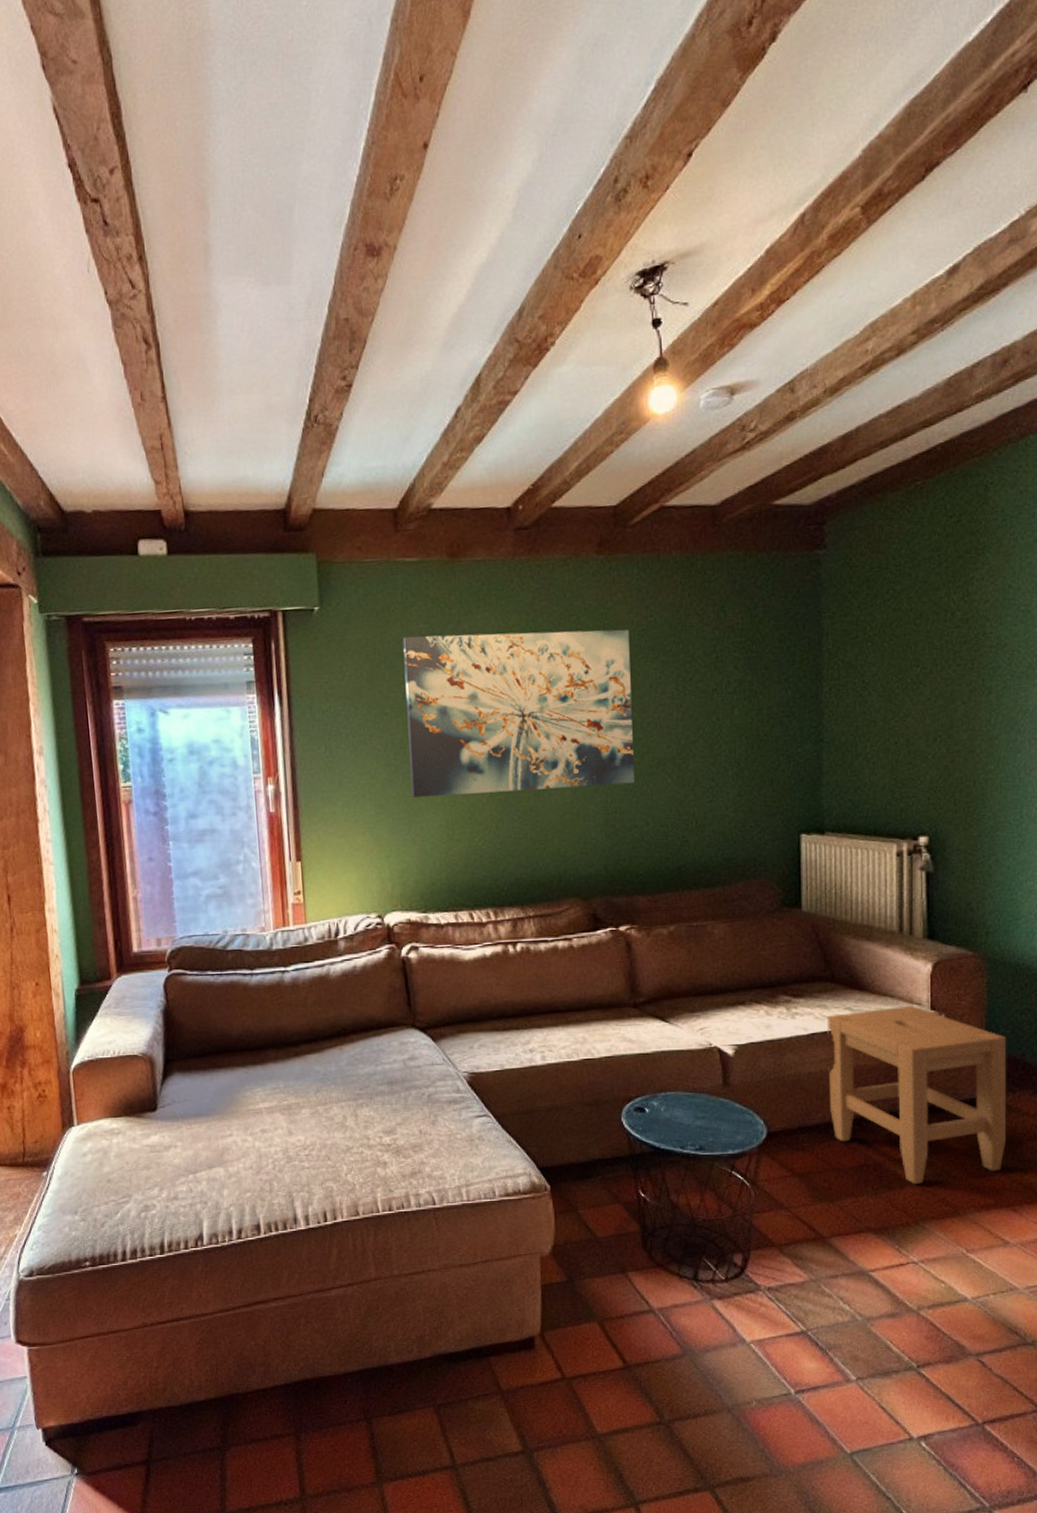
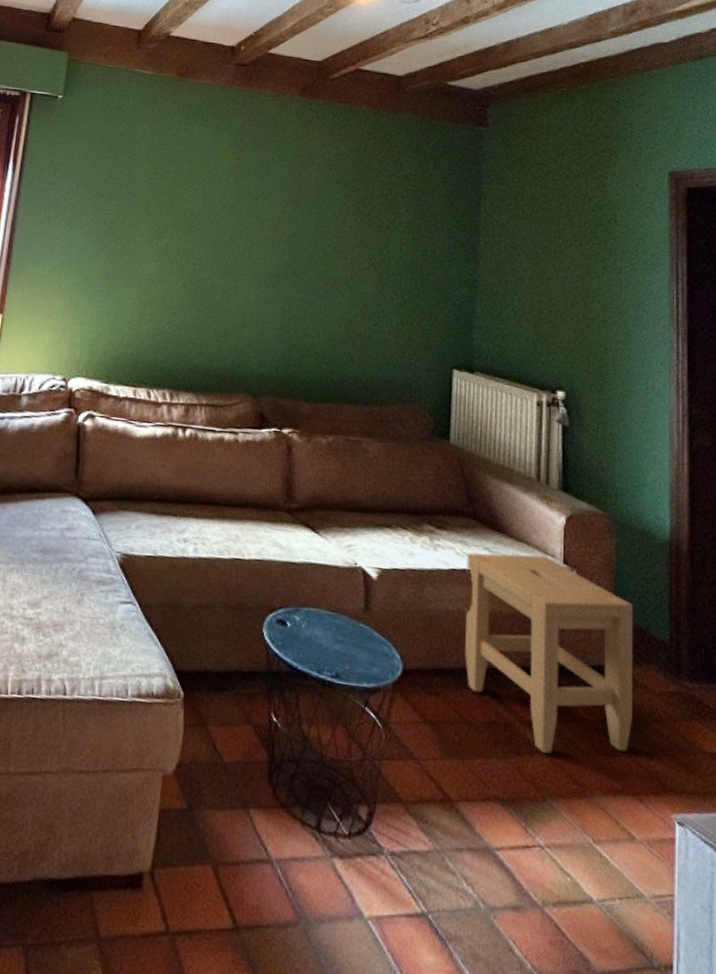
wall art: present [403,629,634,797] -> none [113,133,320,296]

